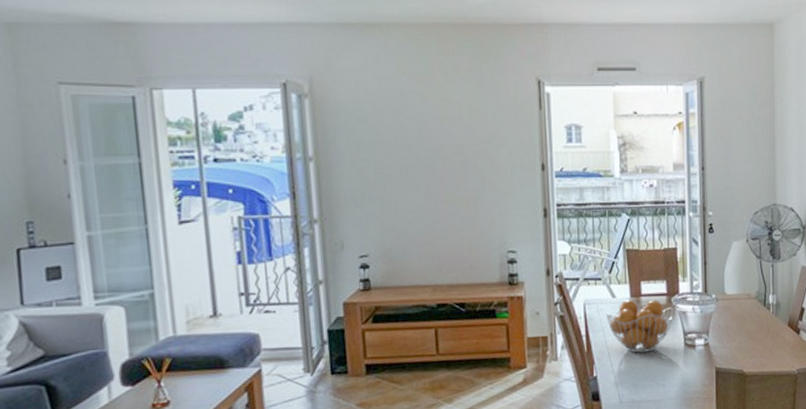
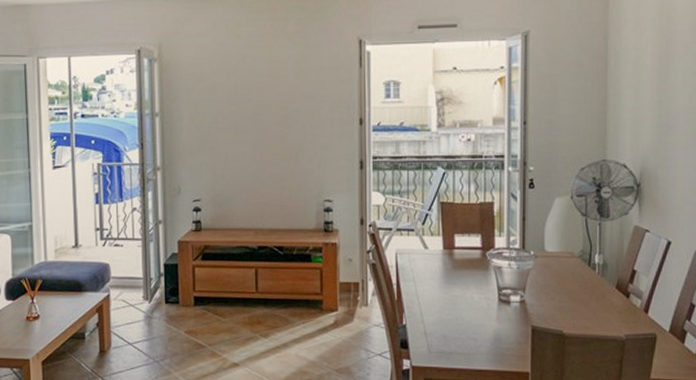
fruit basket: present [606,299,673,353] -> none [418,251,487,305]

